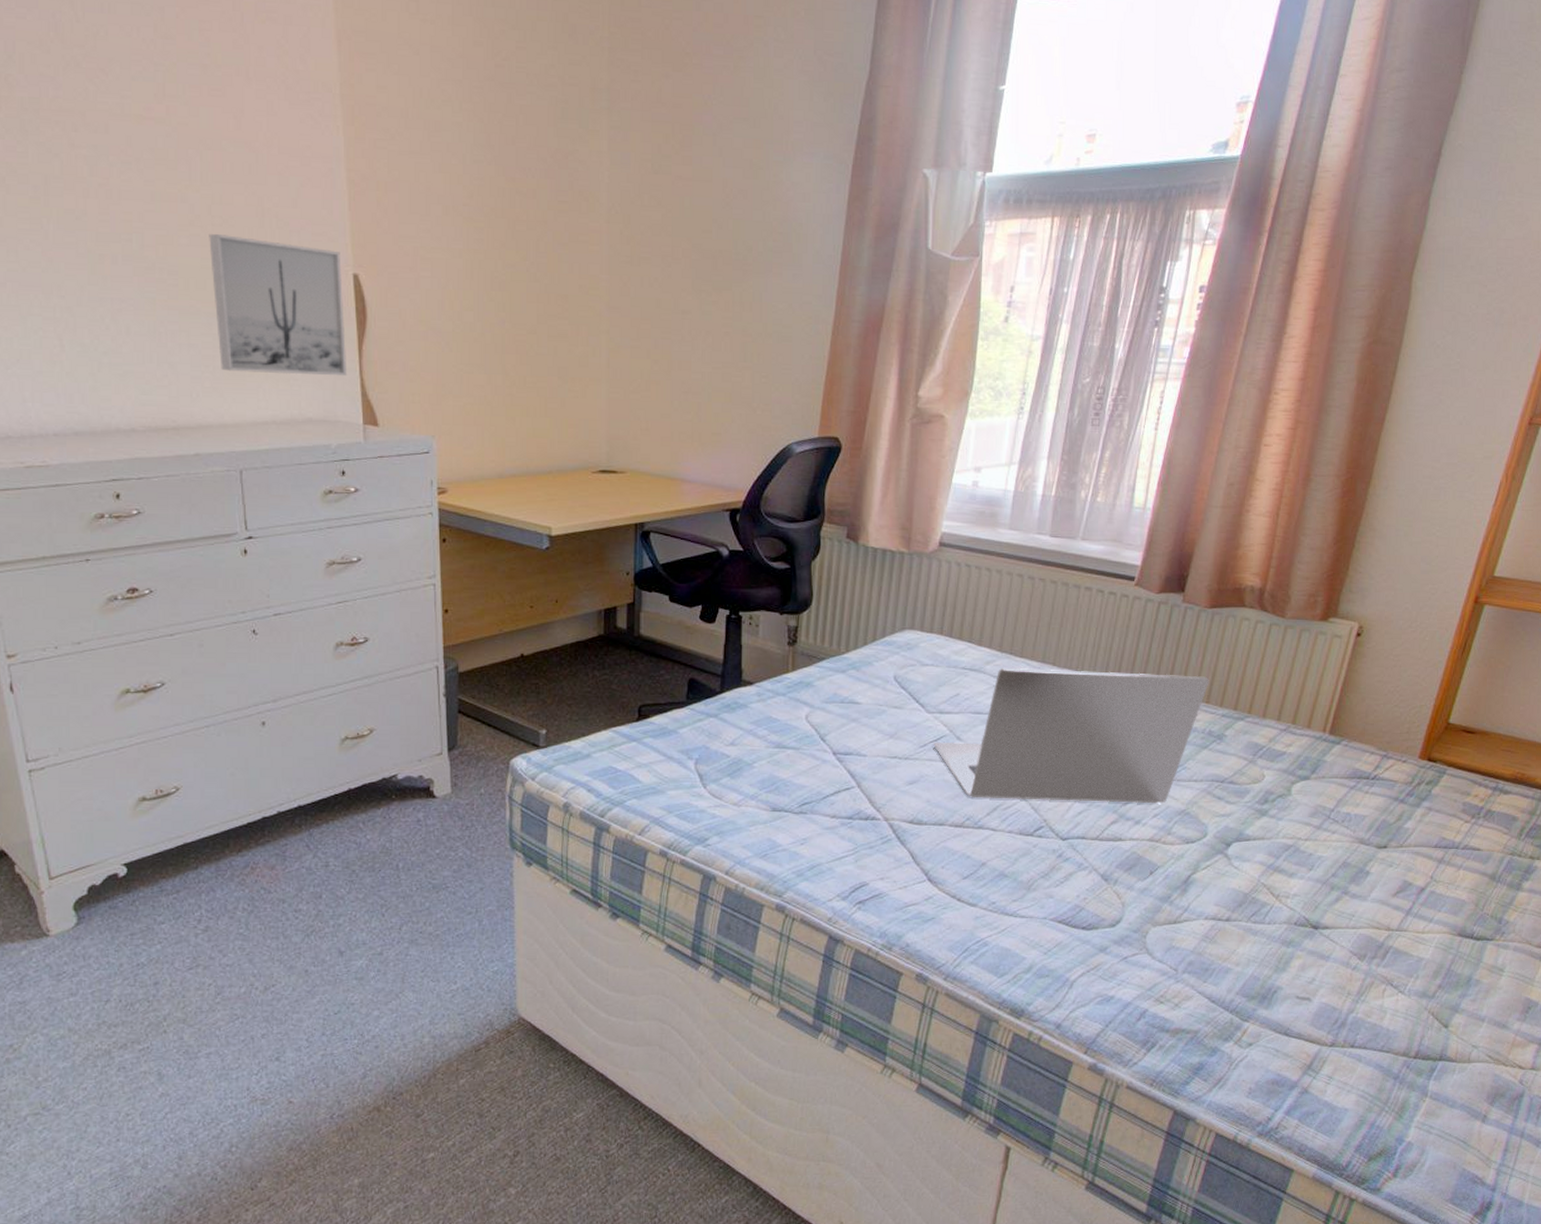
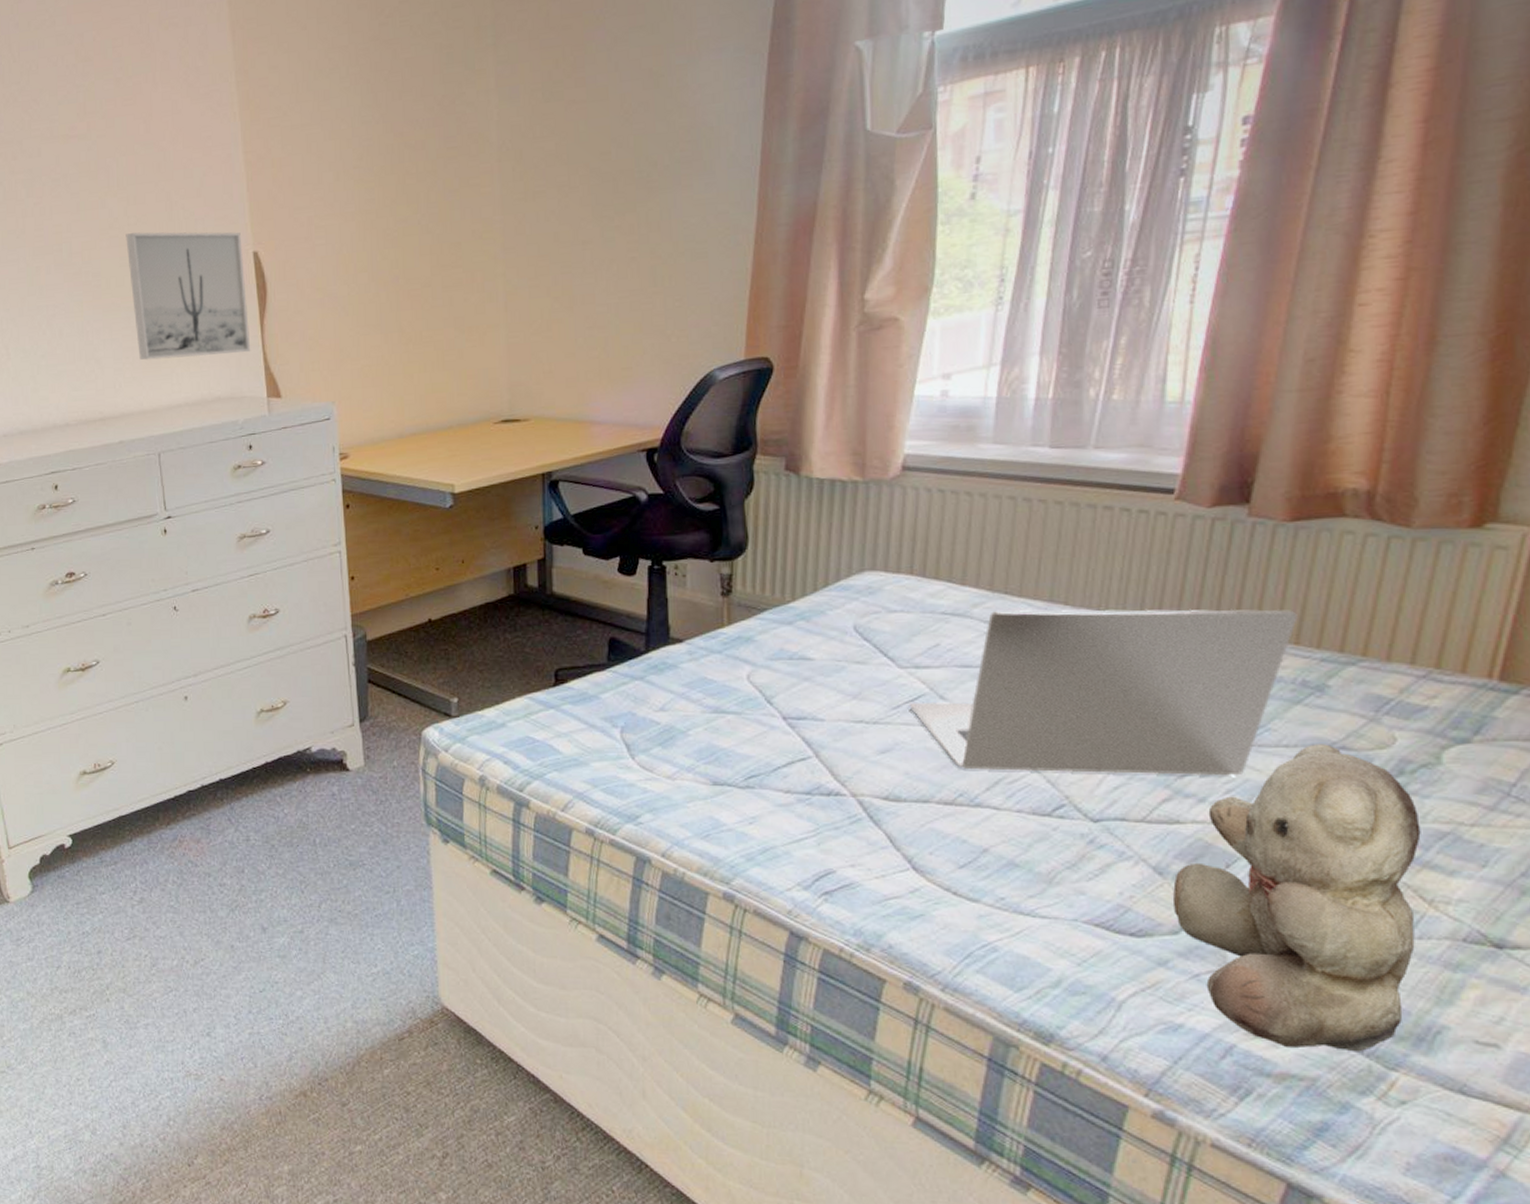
teddy bear: none [1114,779,1275,1010] -> present [1173,744,1421,1052]

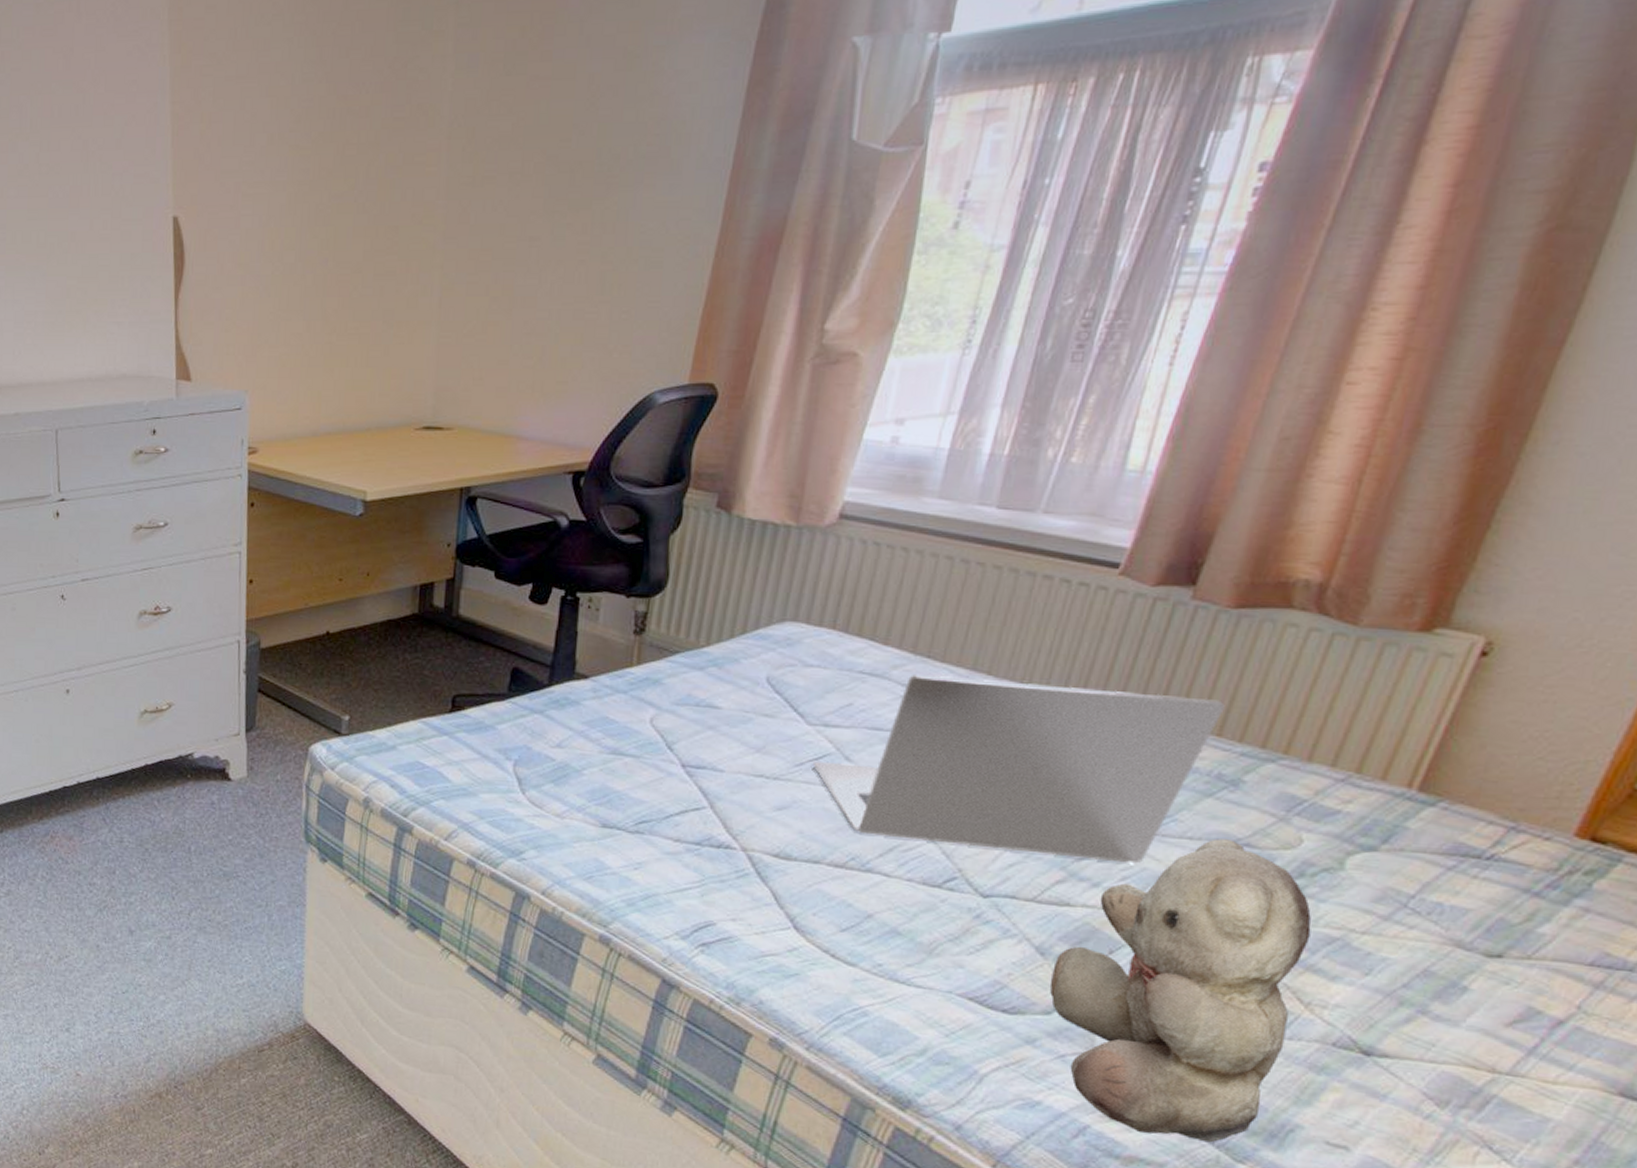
wall art: present [126,232,251,360] -> none [36,183,163,328]

